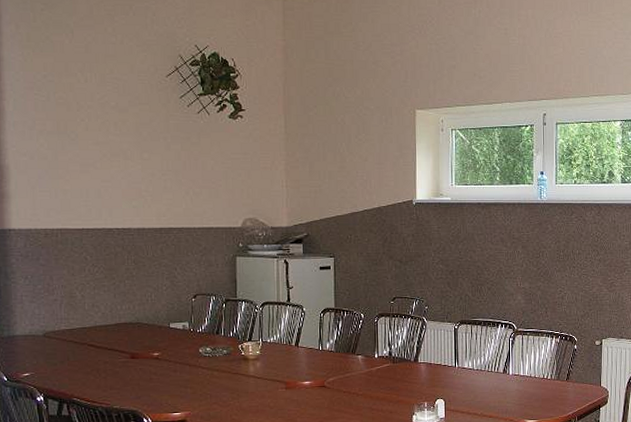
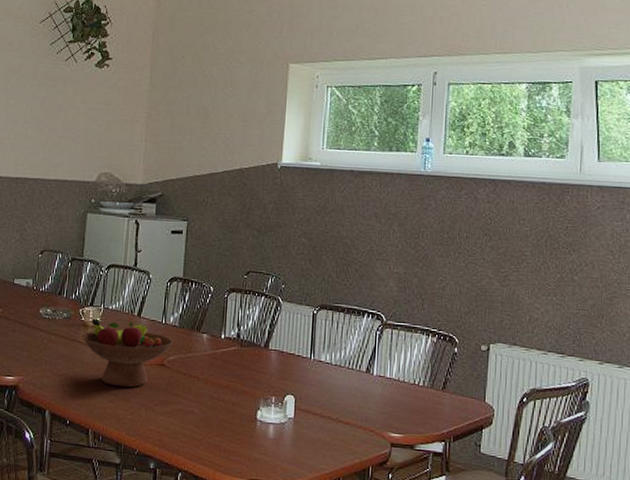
fruit bowl: none [244,351,332,410] -> present [82,318,174,388]

